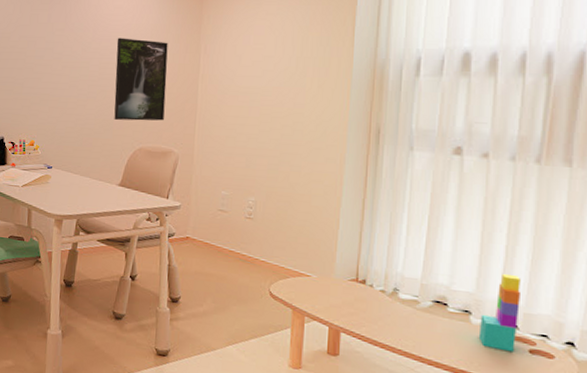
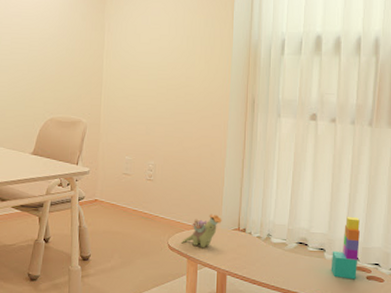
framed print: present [114,38,168,121] -> none [26,14,76,93]
toy animal: none [286,260,336,298] -> present [182,214,222,247]

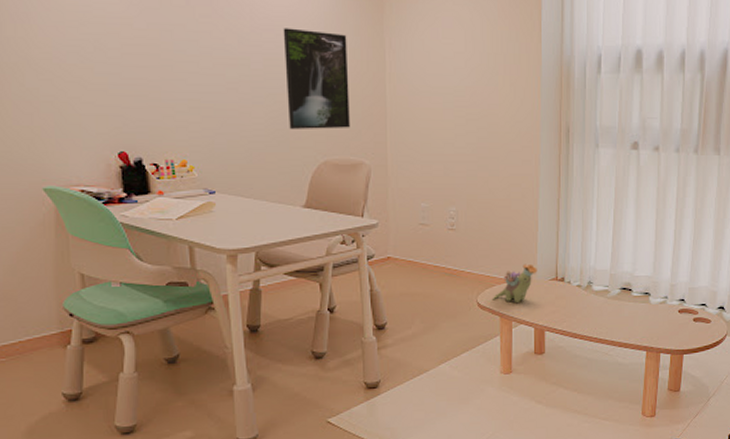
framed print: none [26,14,76,93] -> present [283,28,350,129]
toy blocks: present [330,216,360,280] -> none [656,255,686,323]

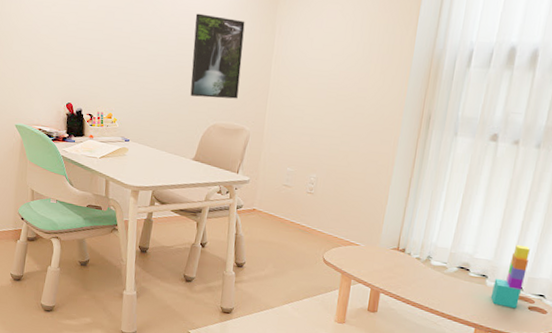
toy animal: present [493,263,537,302] -> none [337,231,382,264]
toy blocks: none [656,255,686,323] -> present [490,244,530,309]

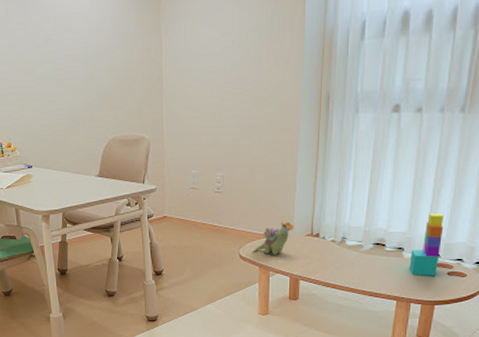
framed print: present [190,13,245,99] -> none [78,26,133,112]
toy animal: none [337,231,382,264] -> present [253,221,294,255]

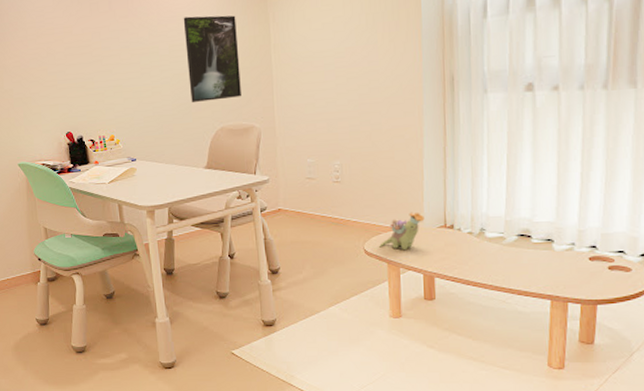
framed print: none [78,26,133,112] -> present [183,15,241,102]
toy blocks: present [409,212,444,277] -> none [561,199,597,272]

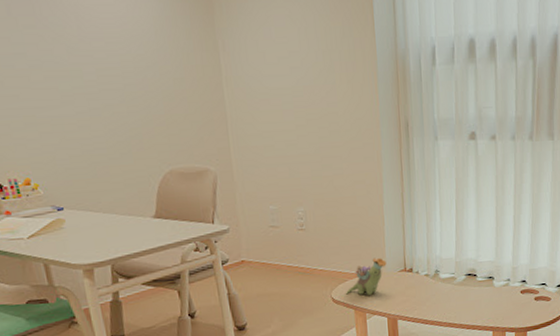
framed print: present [183,15,241,102] -> none [112,35,192,140]

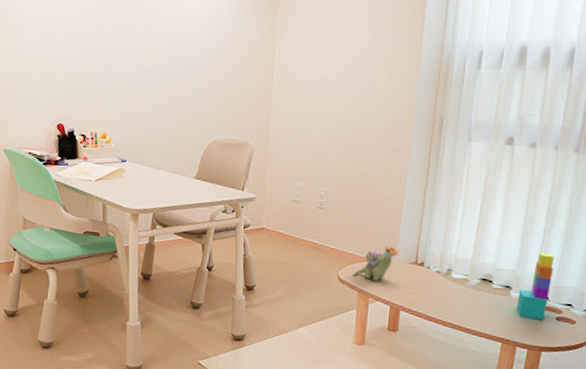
toy blocks: none [500,239,527,304] -> present [516,252,554,320]

